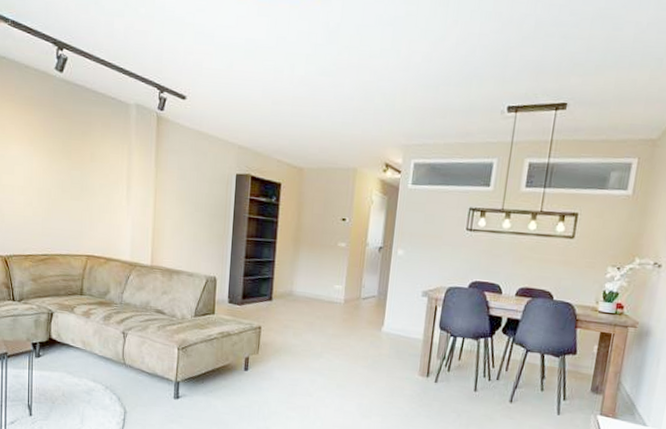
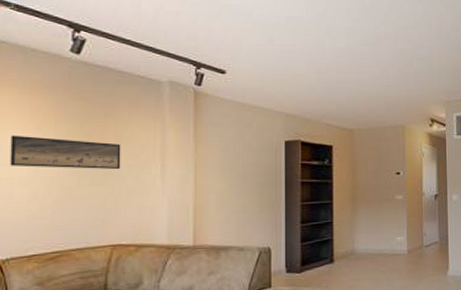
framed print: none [11,146,95,187] -> present [10,135,121,170]

